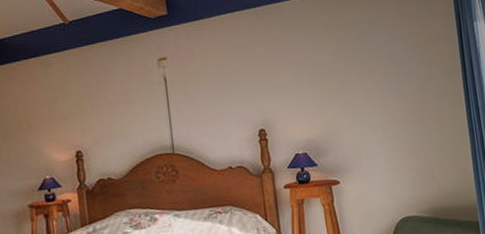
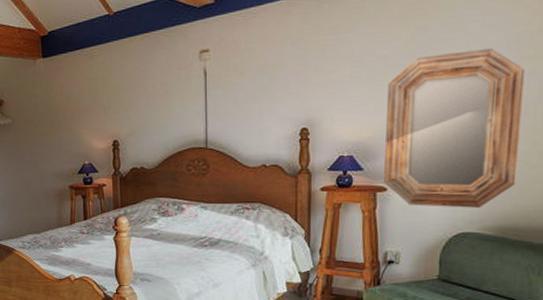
home mirror: none [325,56,436,196] -> present [384,48,525,208]

